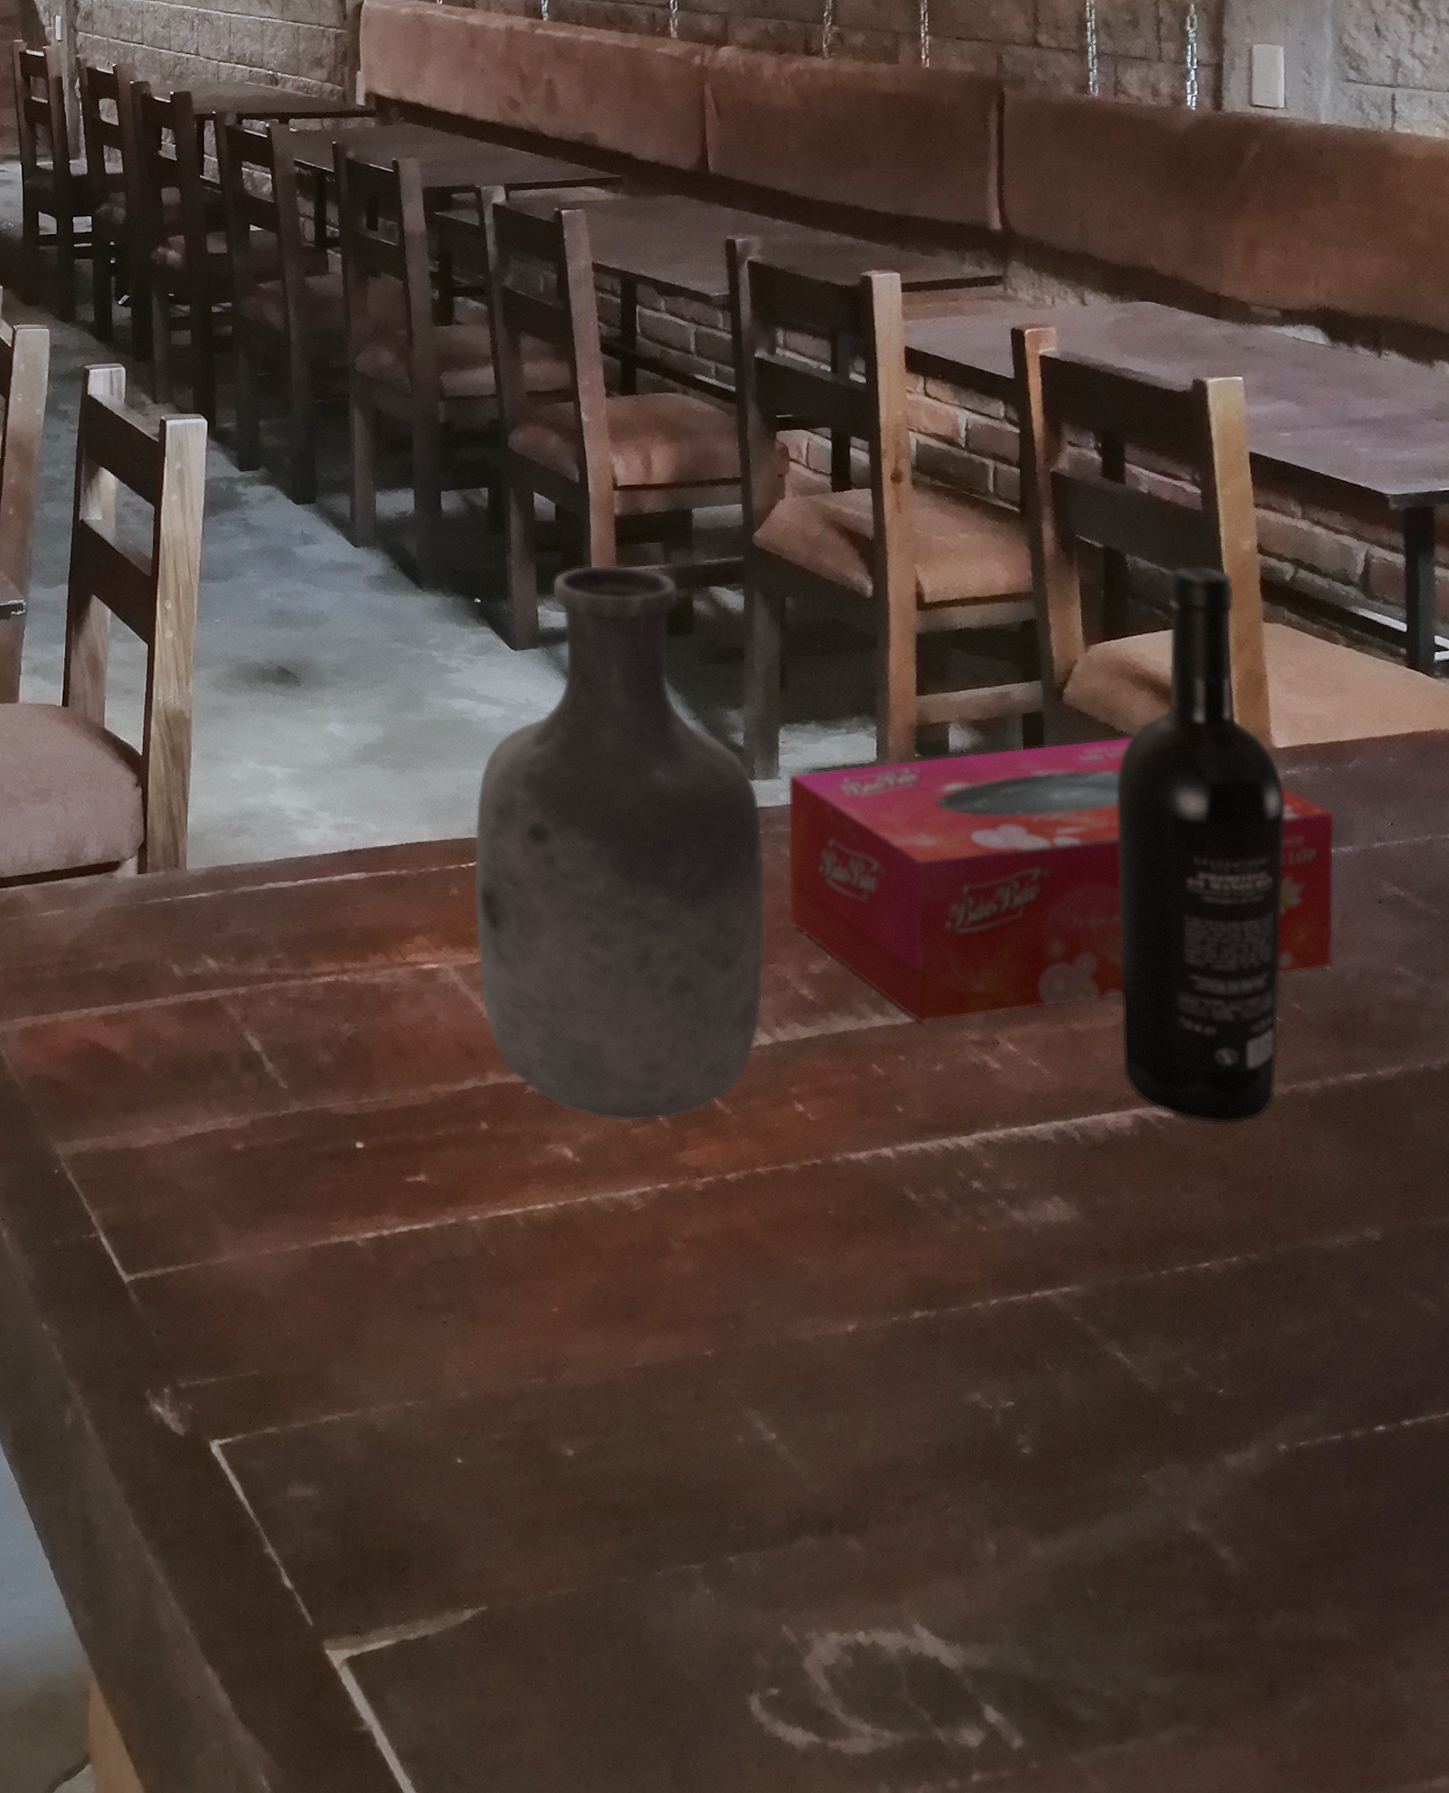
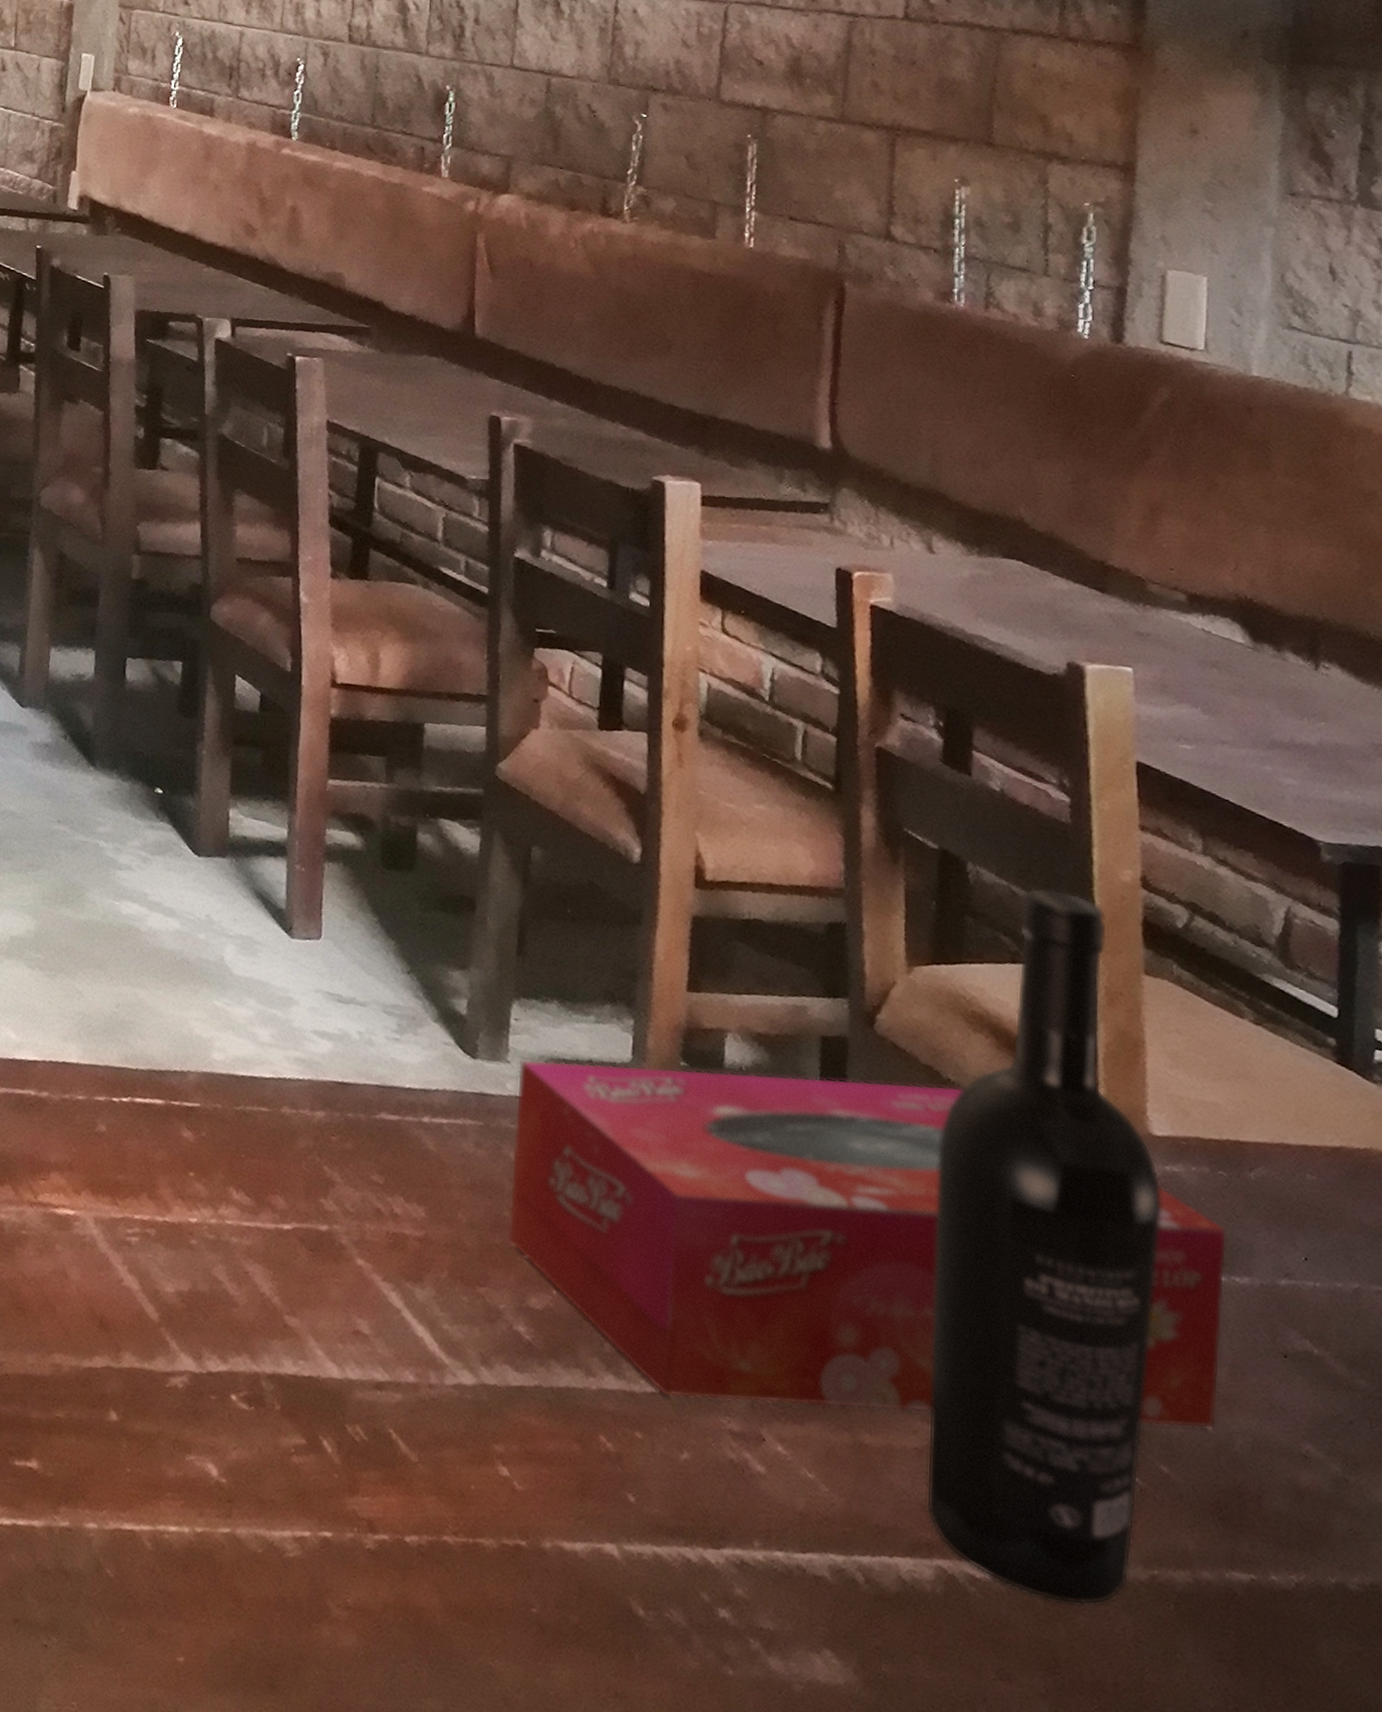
vase: present [474,564,766,1122] -> none [122,770,483,1452]

